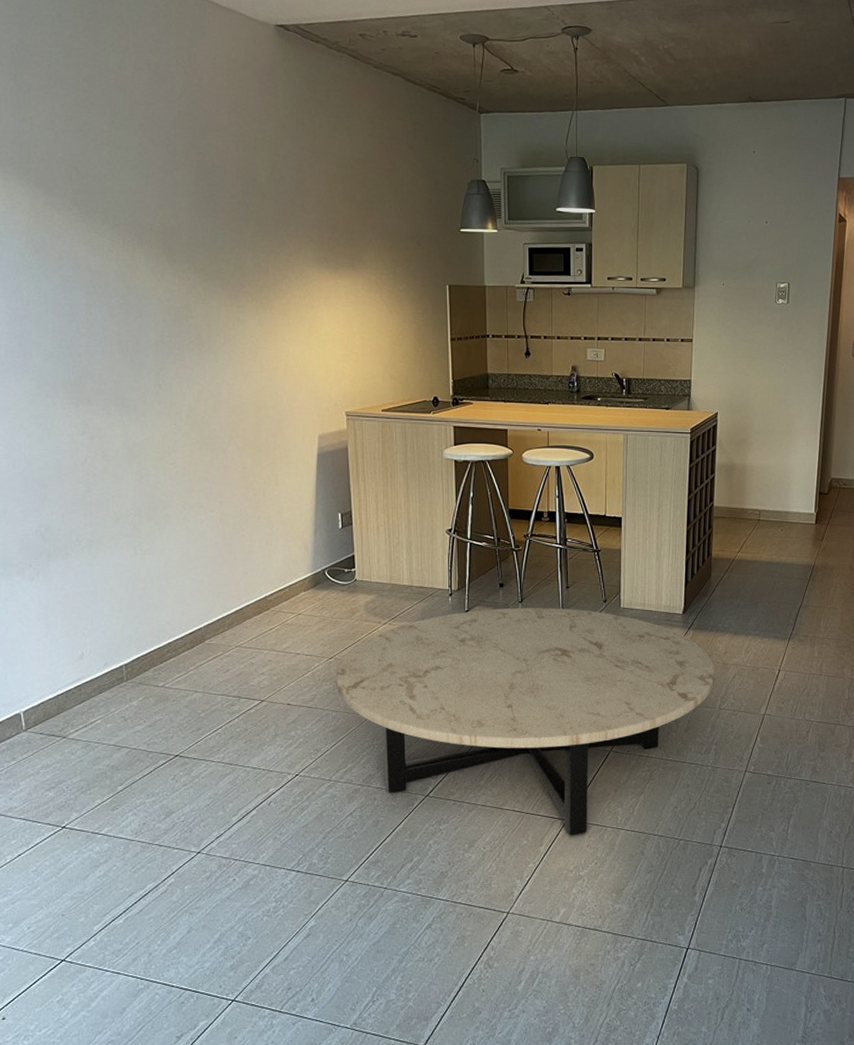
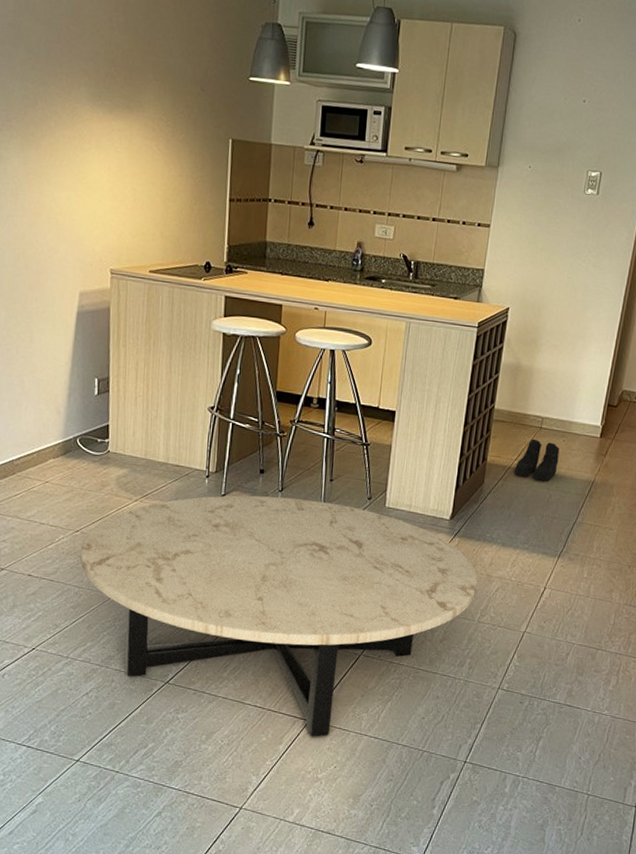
boots: none [738,531,779,569] -> present [514,438,560,481]

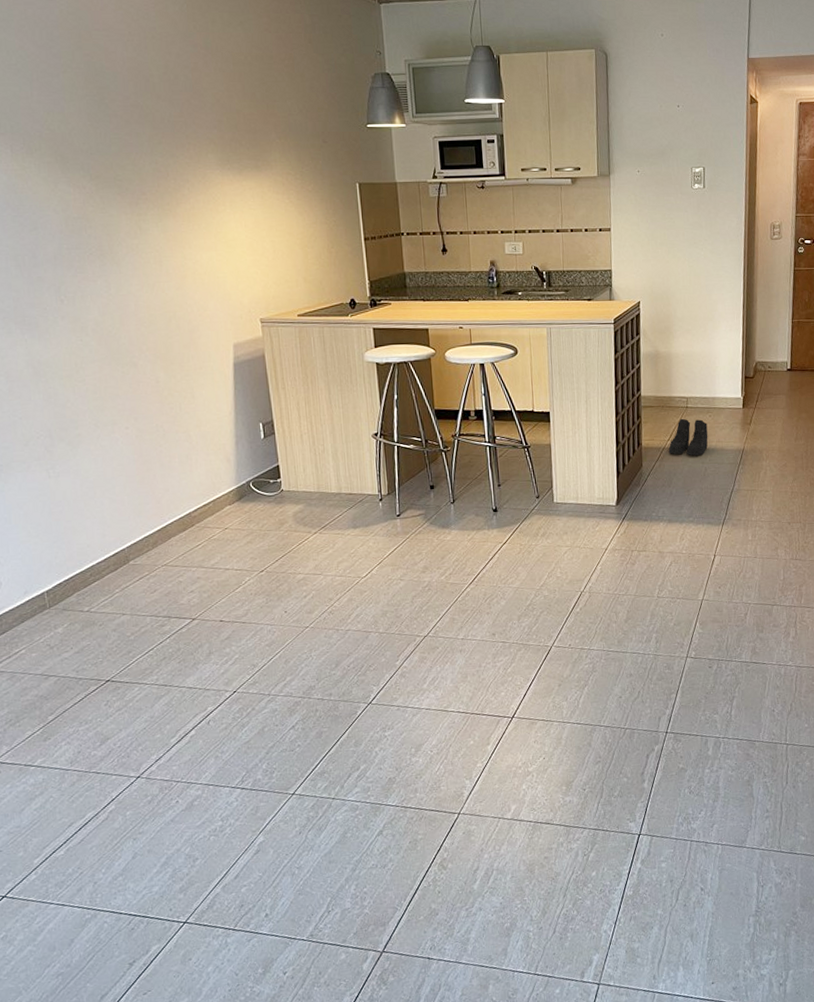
coffee table: present [80,495,478,737] -> none [268,506,652,733]

